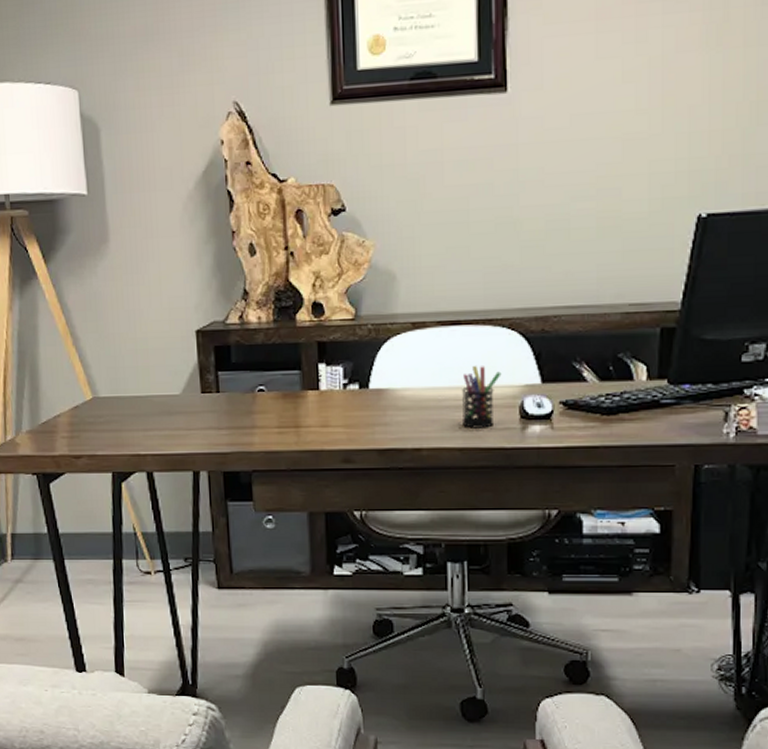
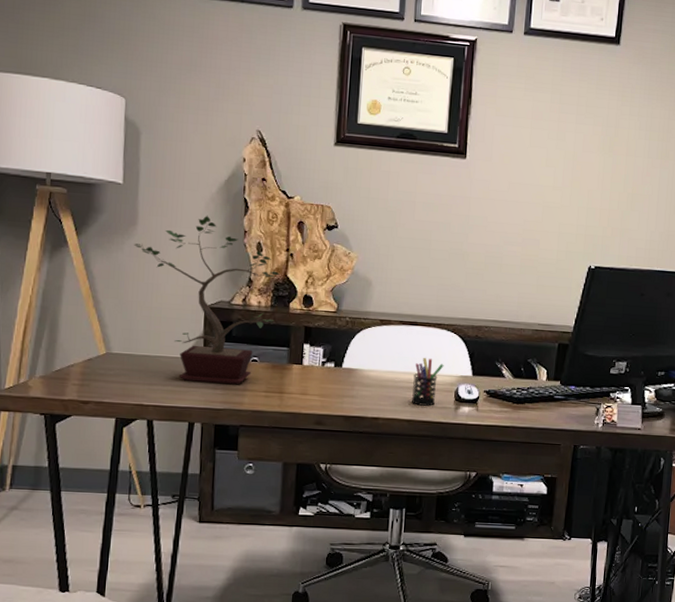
potted plant: none [108,218,280,423] -> present [134,215,280,385]

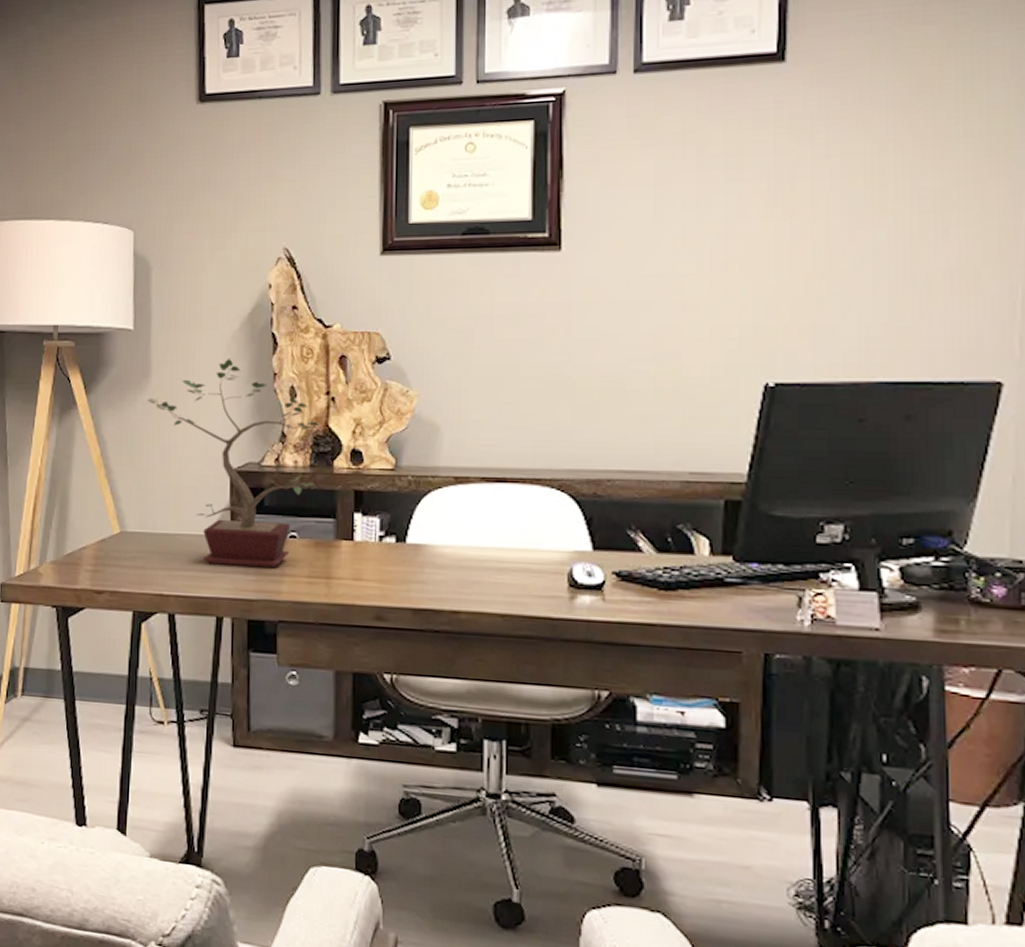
pen holder: present [411,358,444,406] -> none [504,527,549,595]

